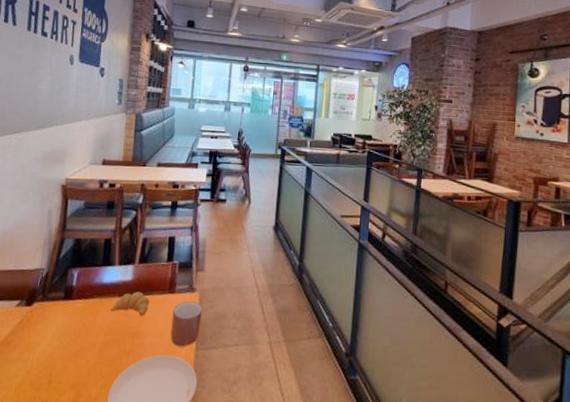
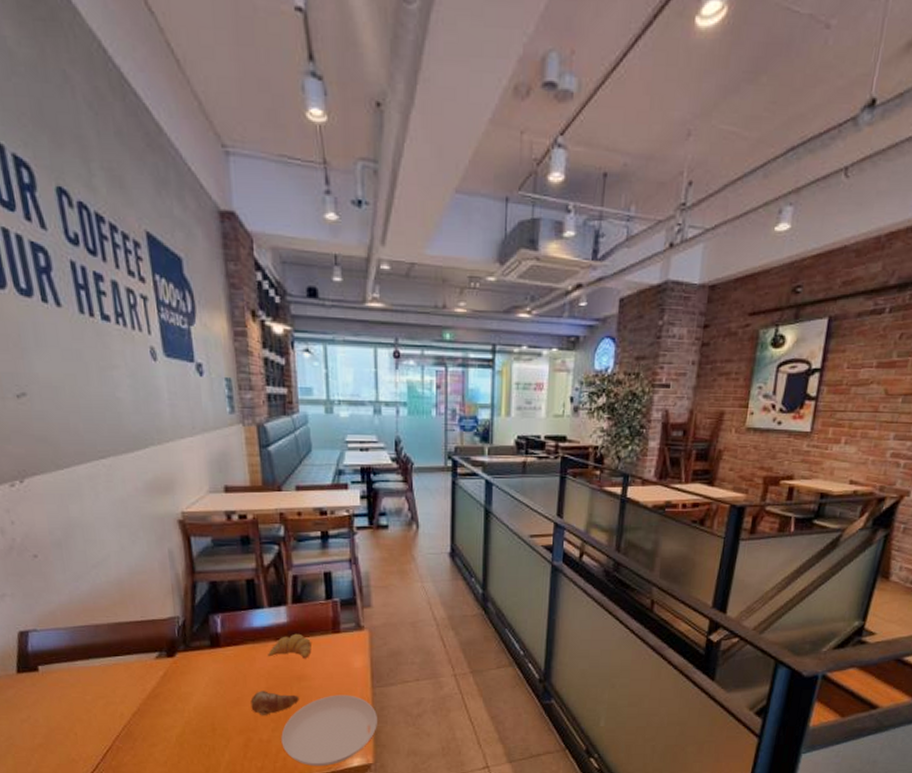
pastry: none [87,345,131,371] -> present [250,691,299,715]
mug: present [170,300,203,347] -> none [340,639,375,686]

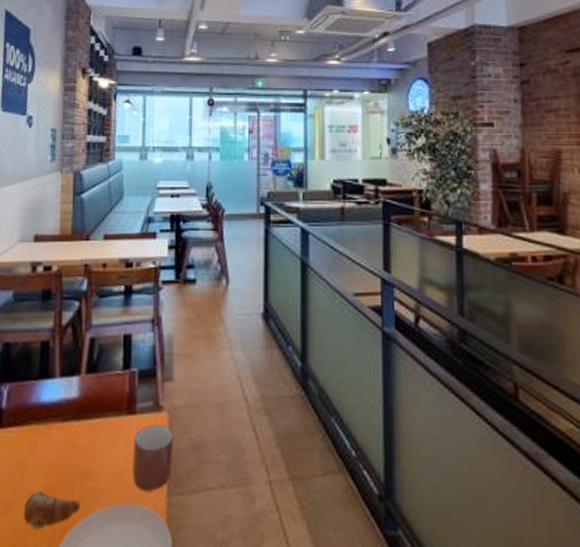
croissant: present [268,633,312,659] -> none [52,412,102,448]
mug: none [340,639,375,686] -> present [132,423,174,492]

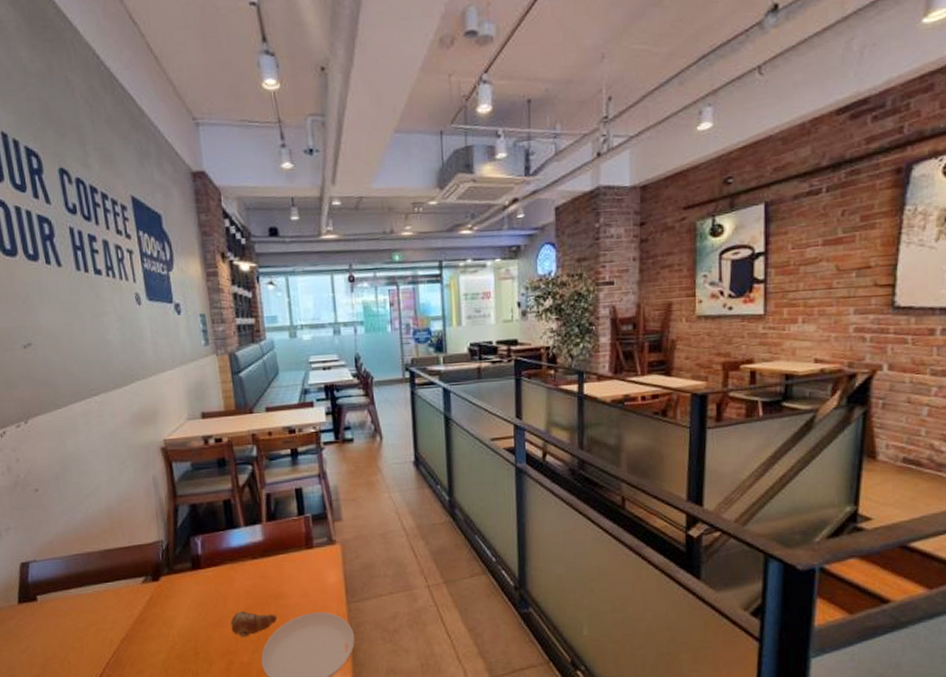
mug: present [132,423,174,492] -> none [314,553,349,603]

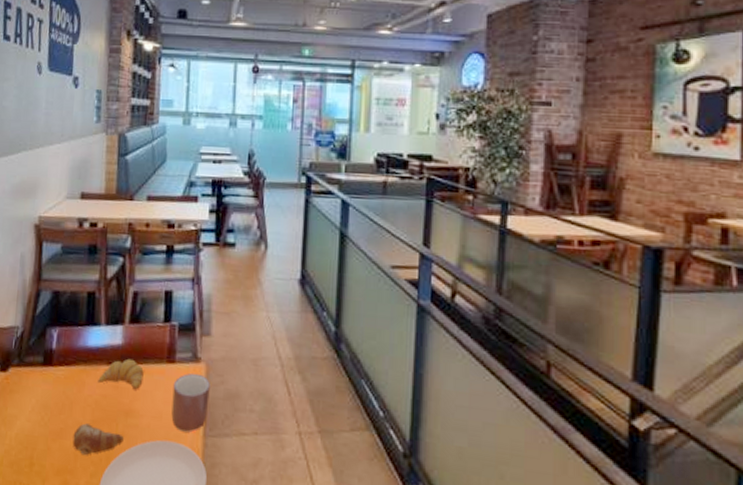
croissant: none [246,551,287,577] -> present [98,358,144,390]
mug: none [314,553,349,603] -> present [171,372,210,433]

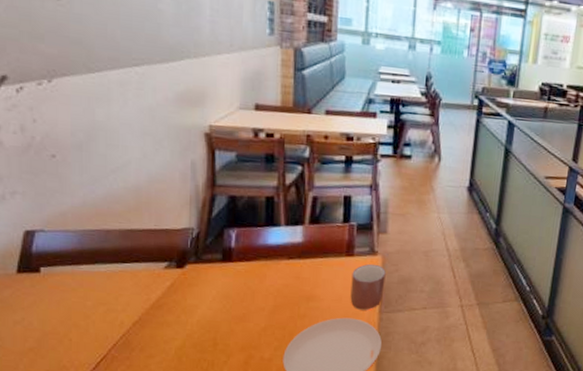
pastry: present [73,423,124,455] -> none [256,308,306,333]
croissant: present [98,358,144,390] -> none [279,253,324,279]

